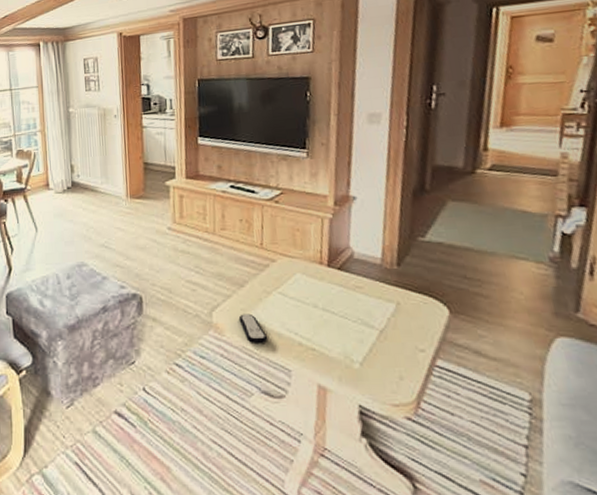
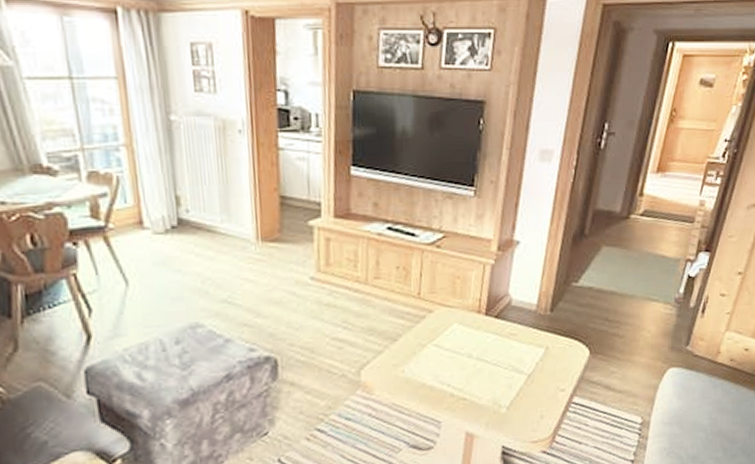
remote control: present [238,313,268,345] -> none [389,368,420,400]

